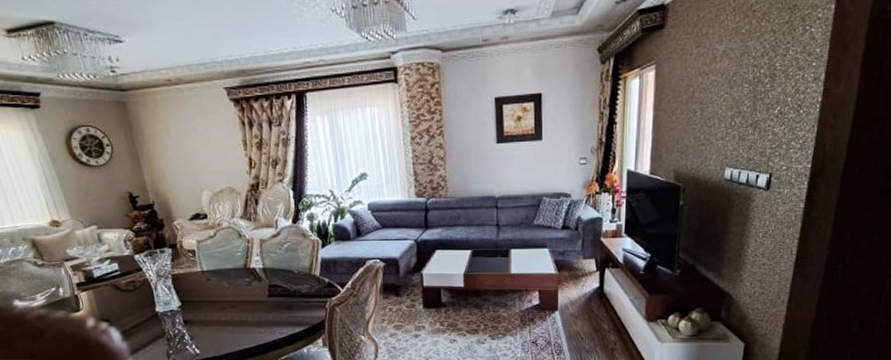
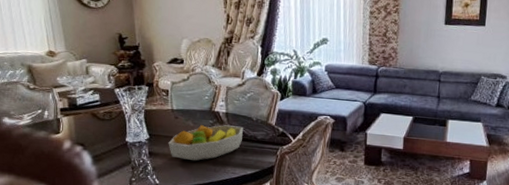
fruit bowl: none [203,281,285,325] -> present [168,125,243,161]

